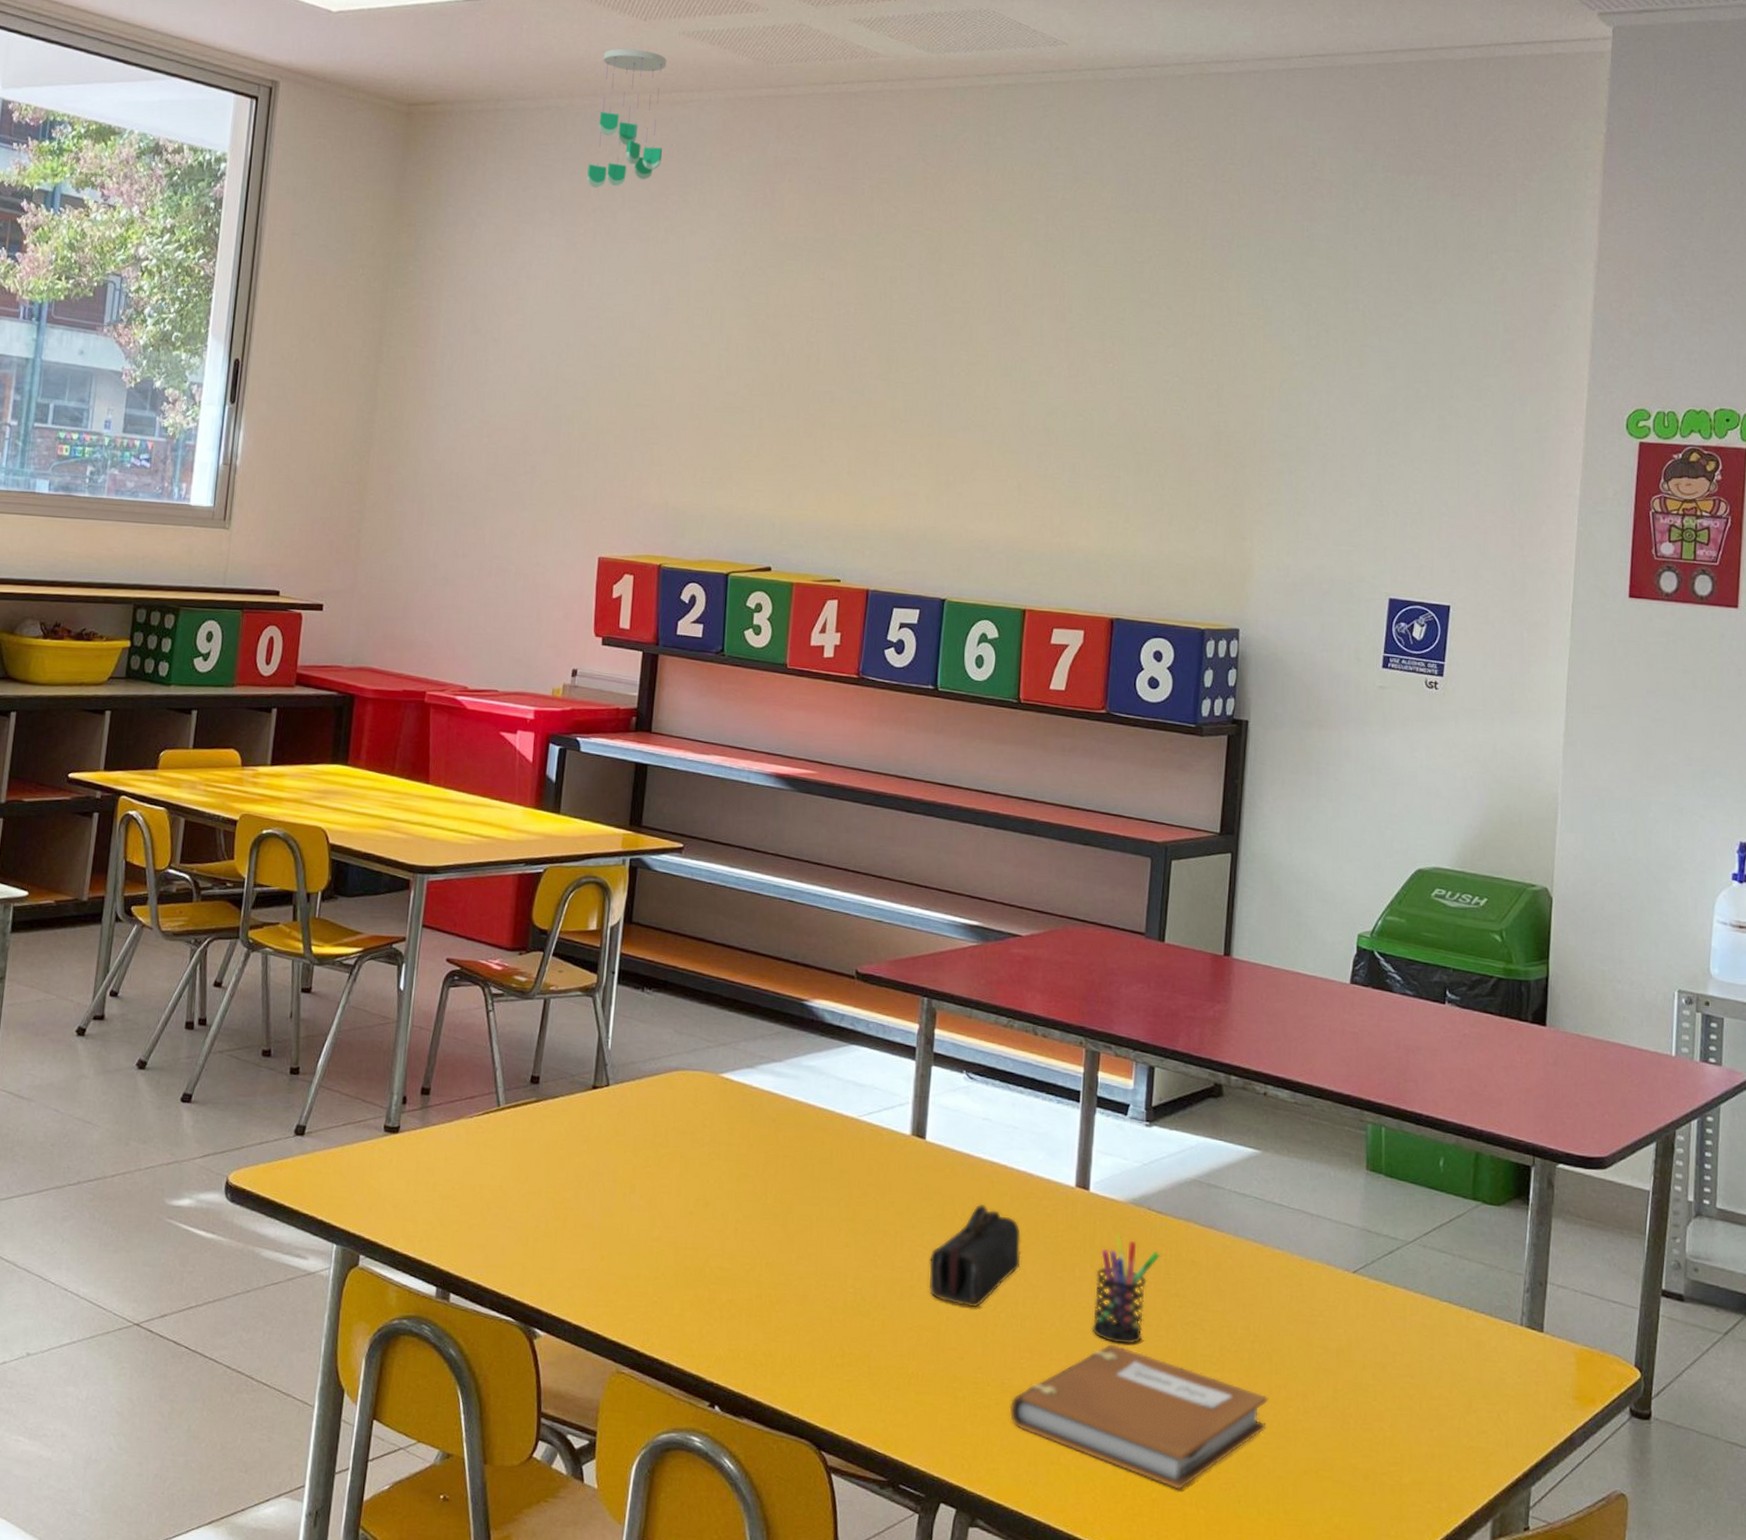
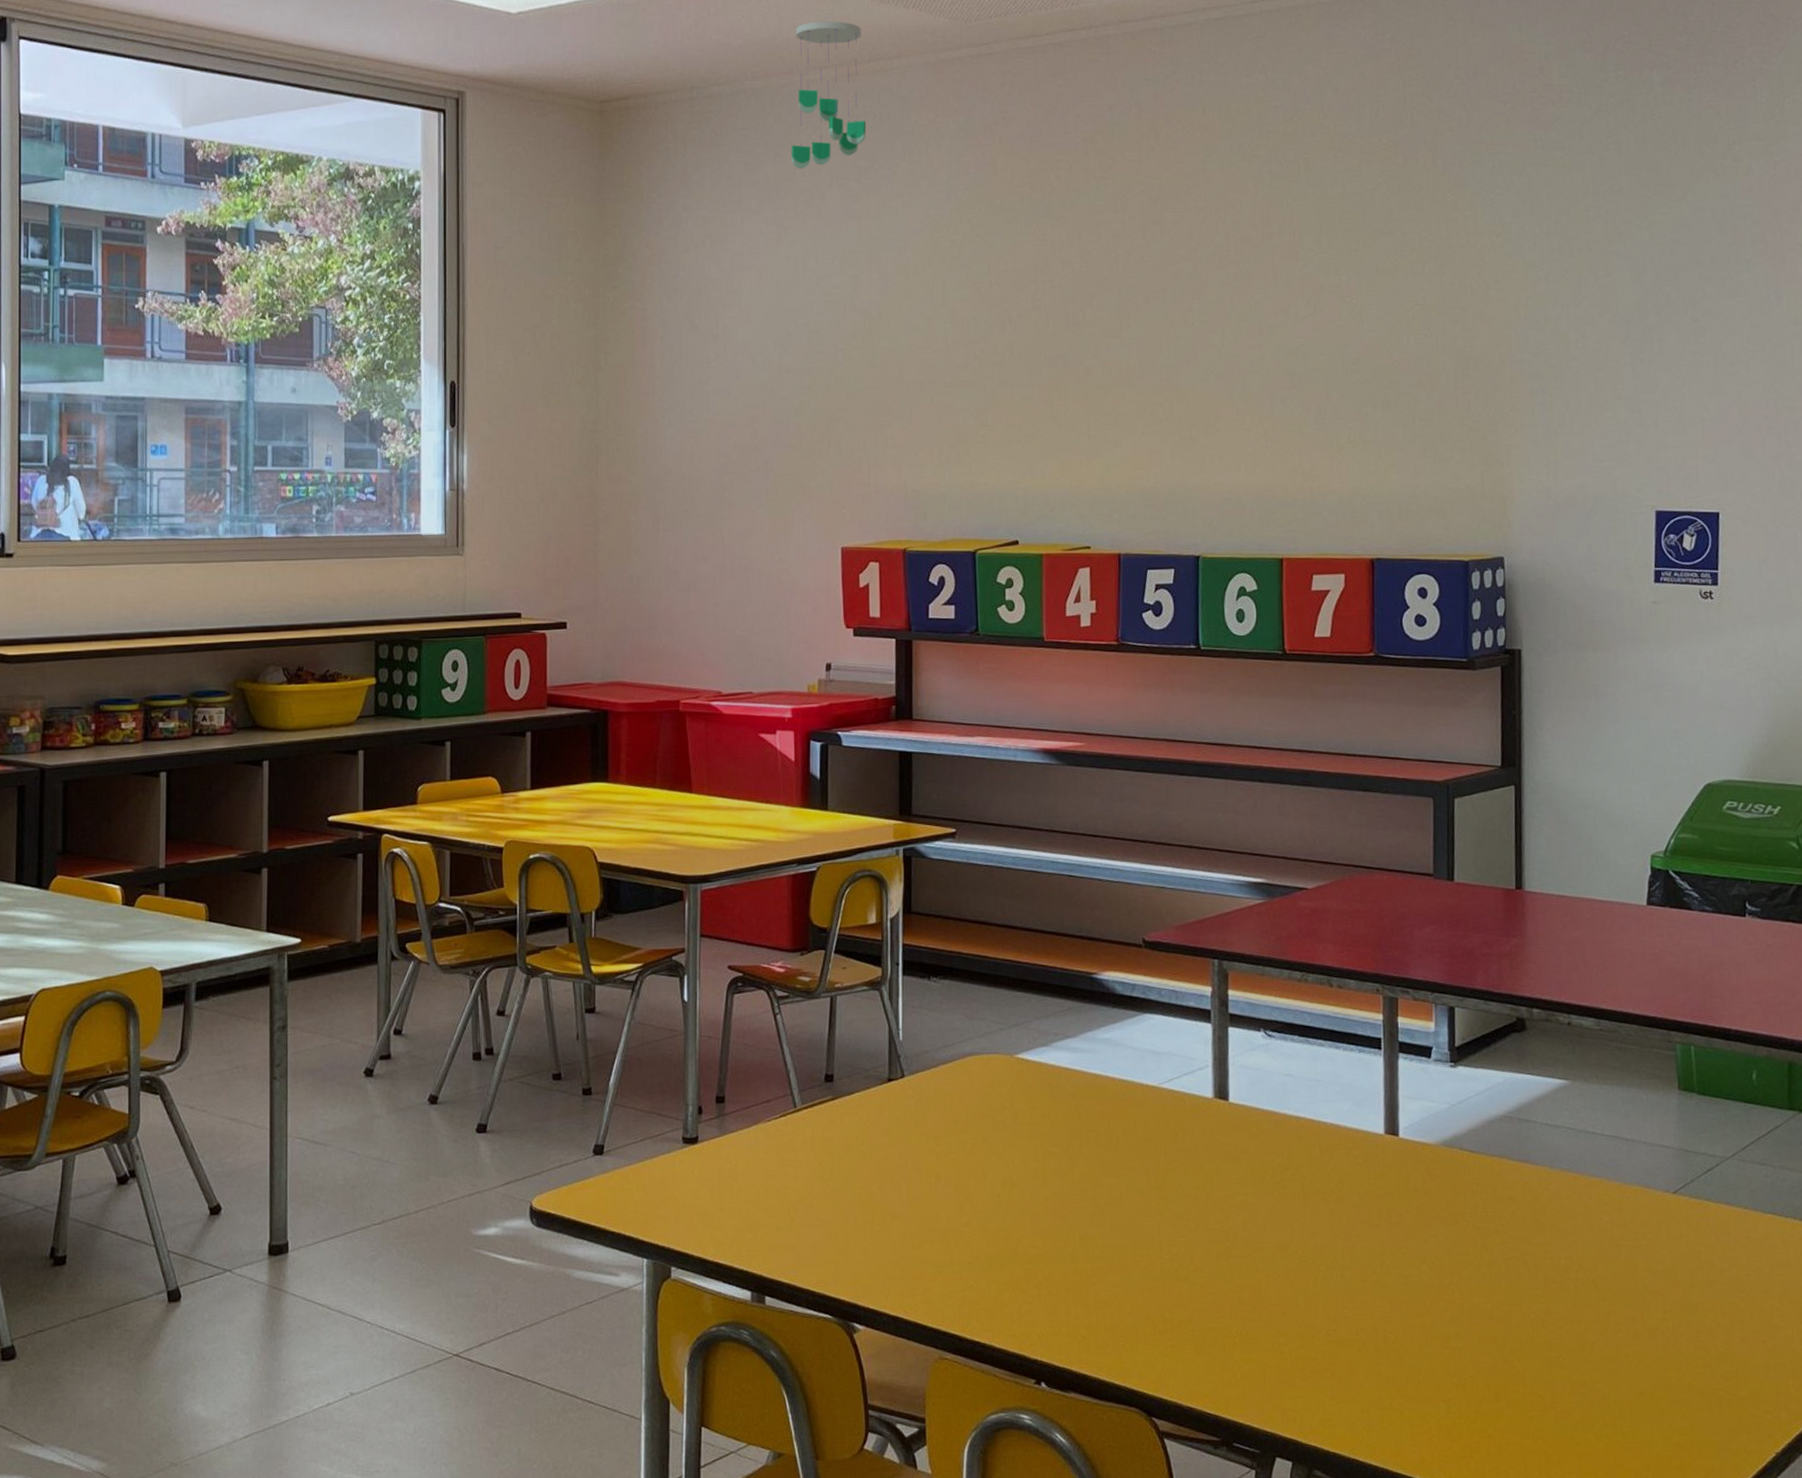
pencil case: present [928,1203,1021,1308] -> none [1243,1159,1336,1263]
notebook: present [1009,1343,1268,1490] -> none [1337,1285,1598,1423]
pen holder: present [1092,1233,1160,1345] -> none [1412,1176,1476,1285]

